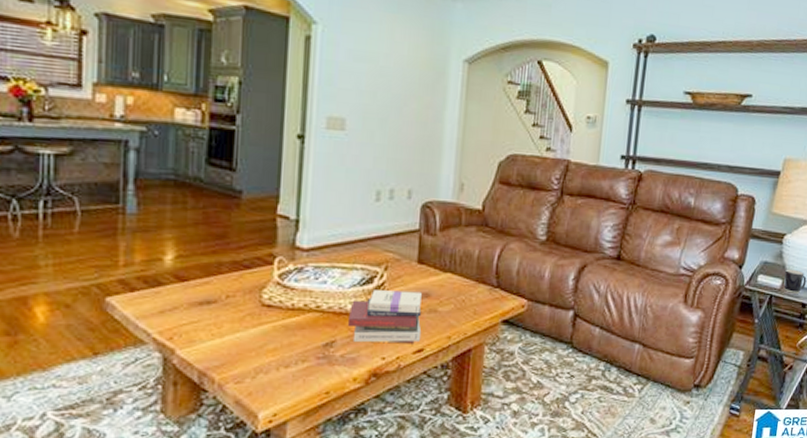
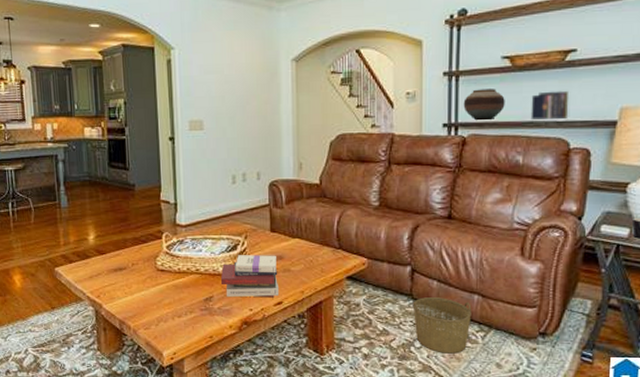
basket: none [571,346,632,409] -> present [412,297,472,354]
vase: none [643,122,684,158] -> present [463,89,505,121]
books: none [705,134,741,164] -> present [530,91,568,119]

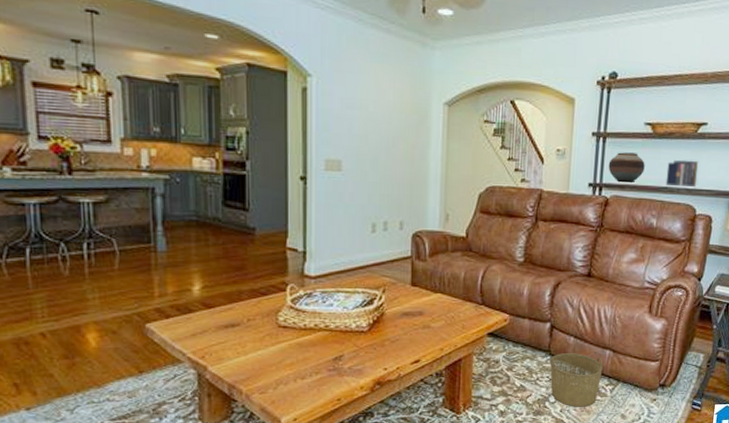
books: present [220,255,280,298] -> none [352,310,418,356]

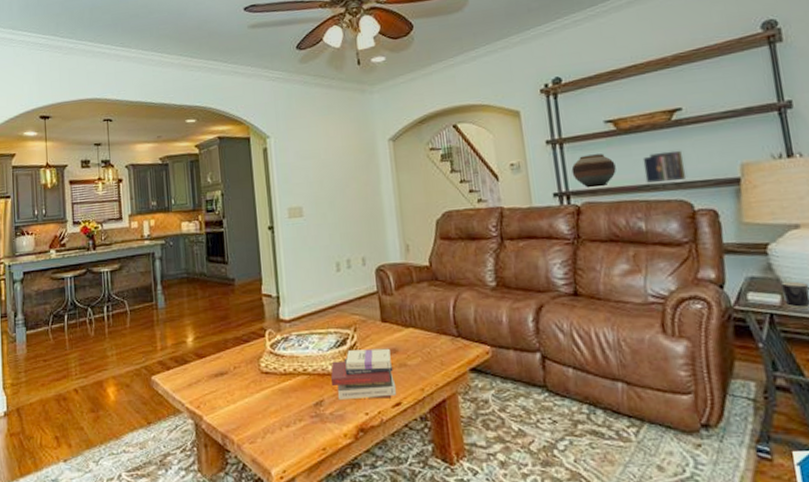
books: none [352,310,418,356] -> present [330,348,397,399]
basket: present [549,353,603,407] -> none [548,387,619,456]

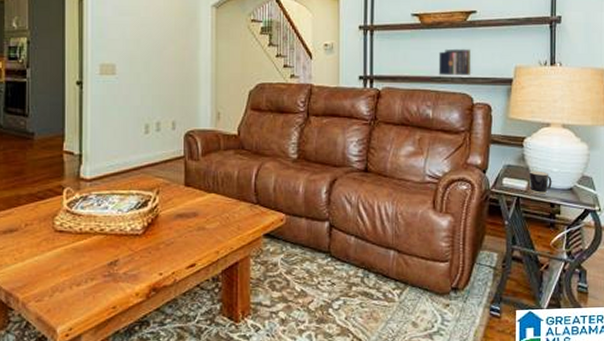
books: present [330,348,397,399] -> none [127,212,193,260]
vase: present [571,154,616,188] -> none [378,44,415,75]

